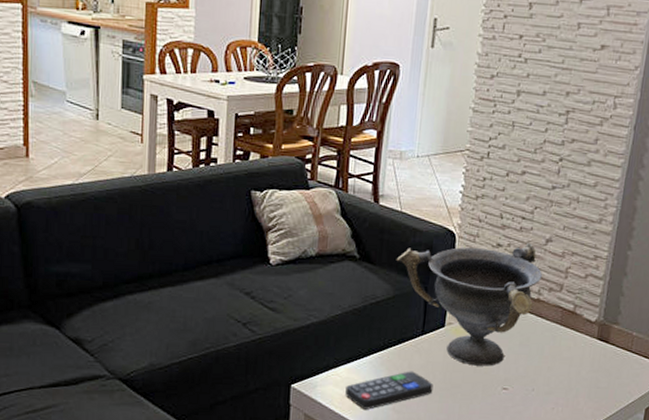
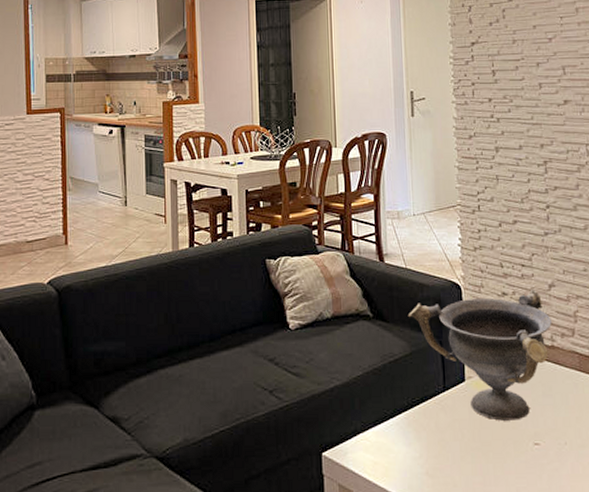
remote control: present [345,371,434,410] -> none [376,430,464,476]

